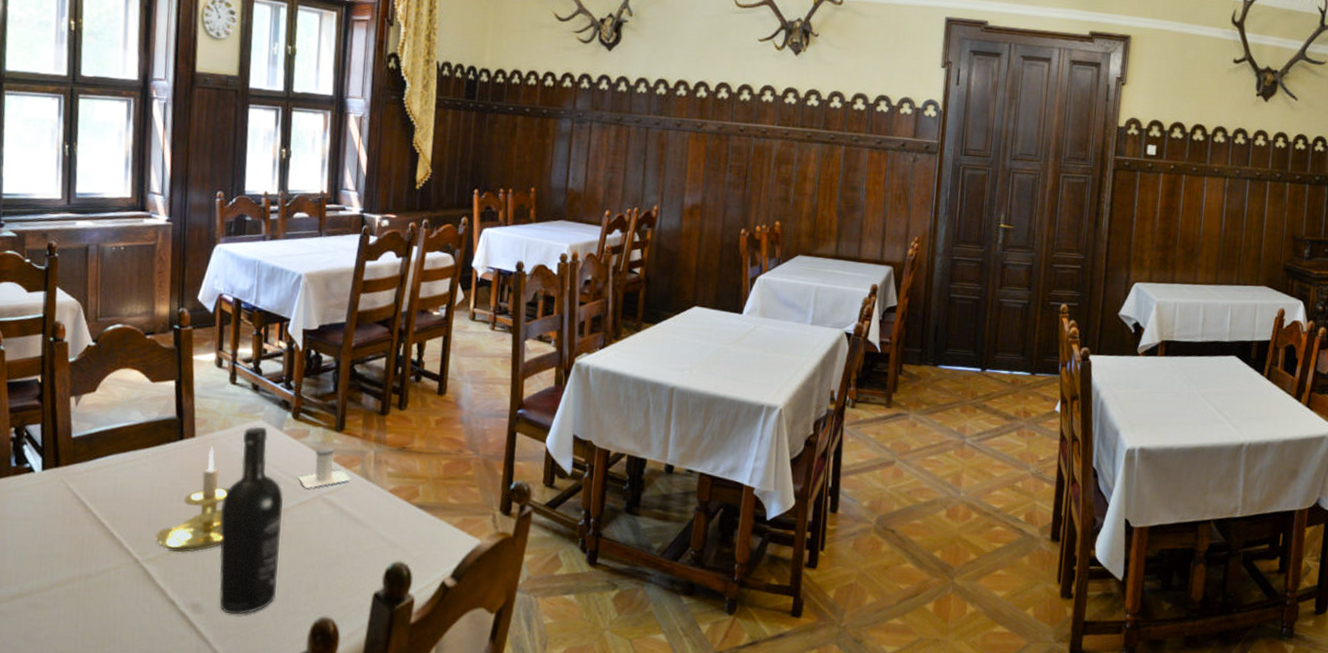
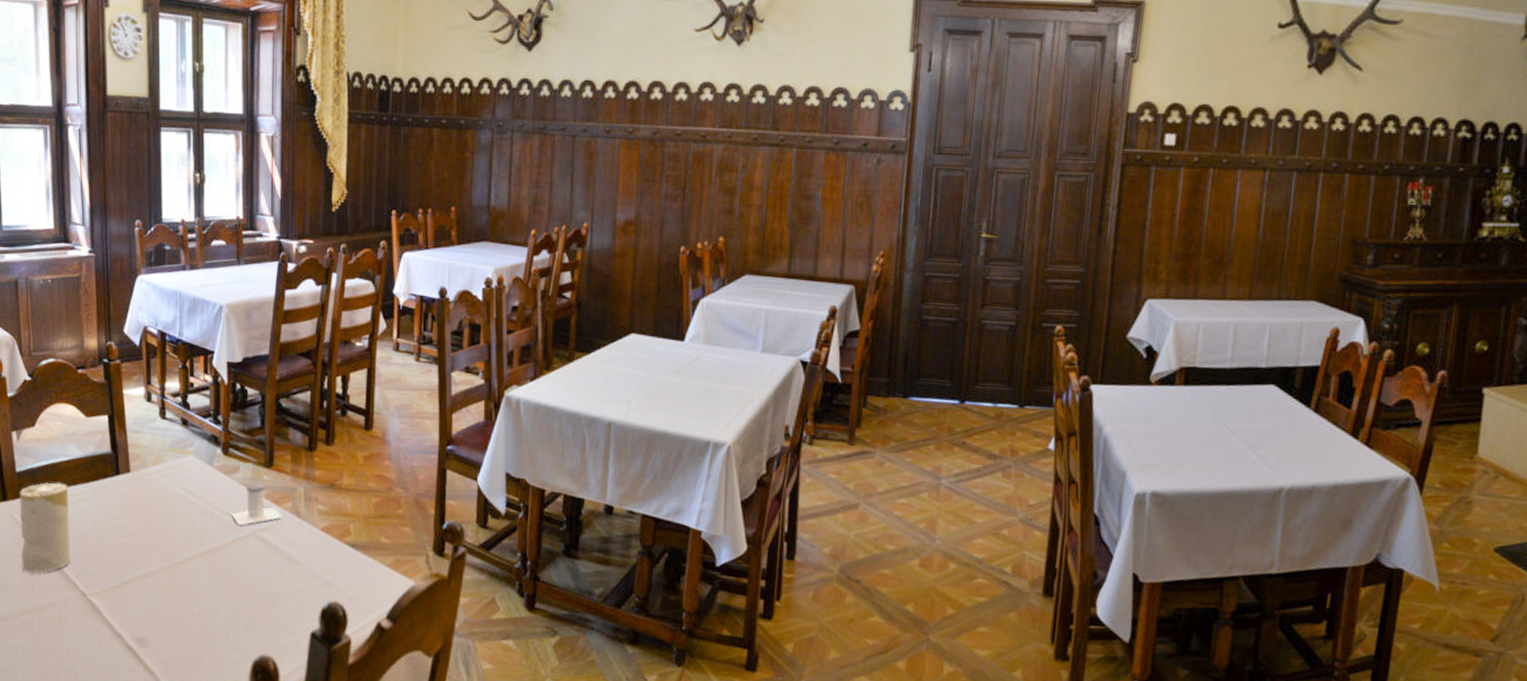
candle: none [70,447,128,541] -> present [19,482,71,573]
candle holder: present [155,447,229,553] -> none [99,482,166,588]
wine bottle: present [219,426,283,615] -> none [159,461,218,651]

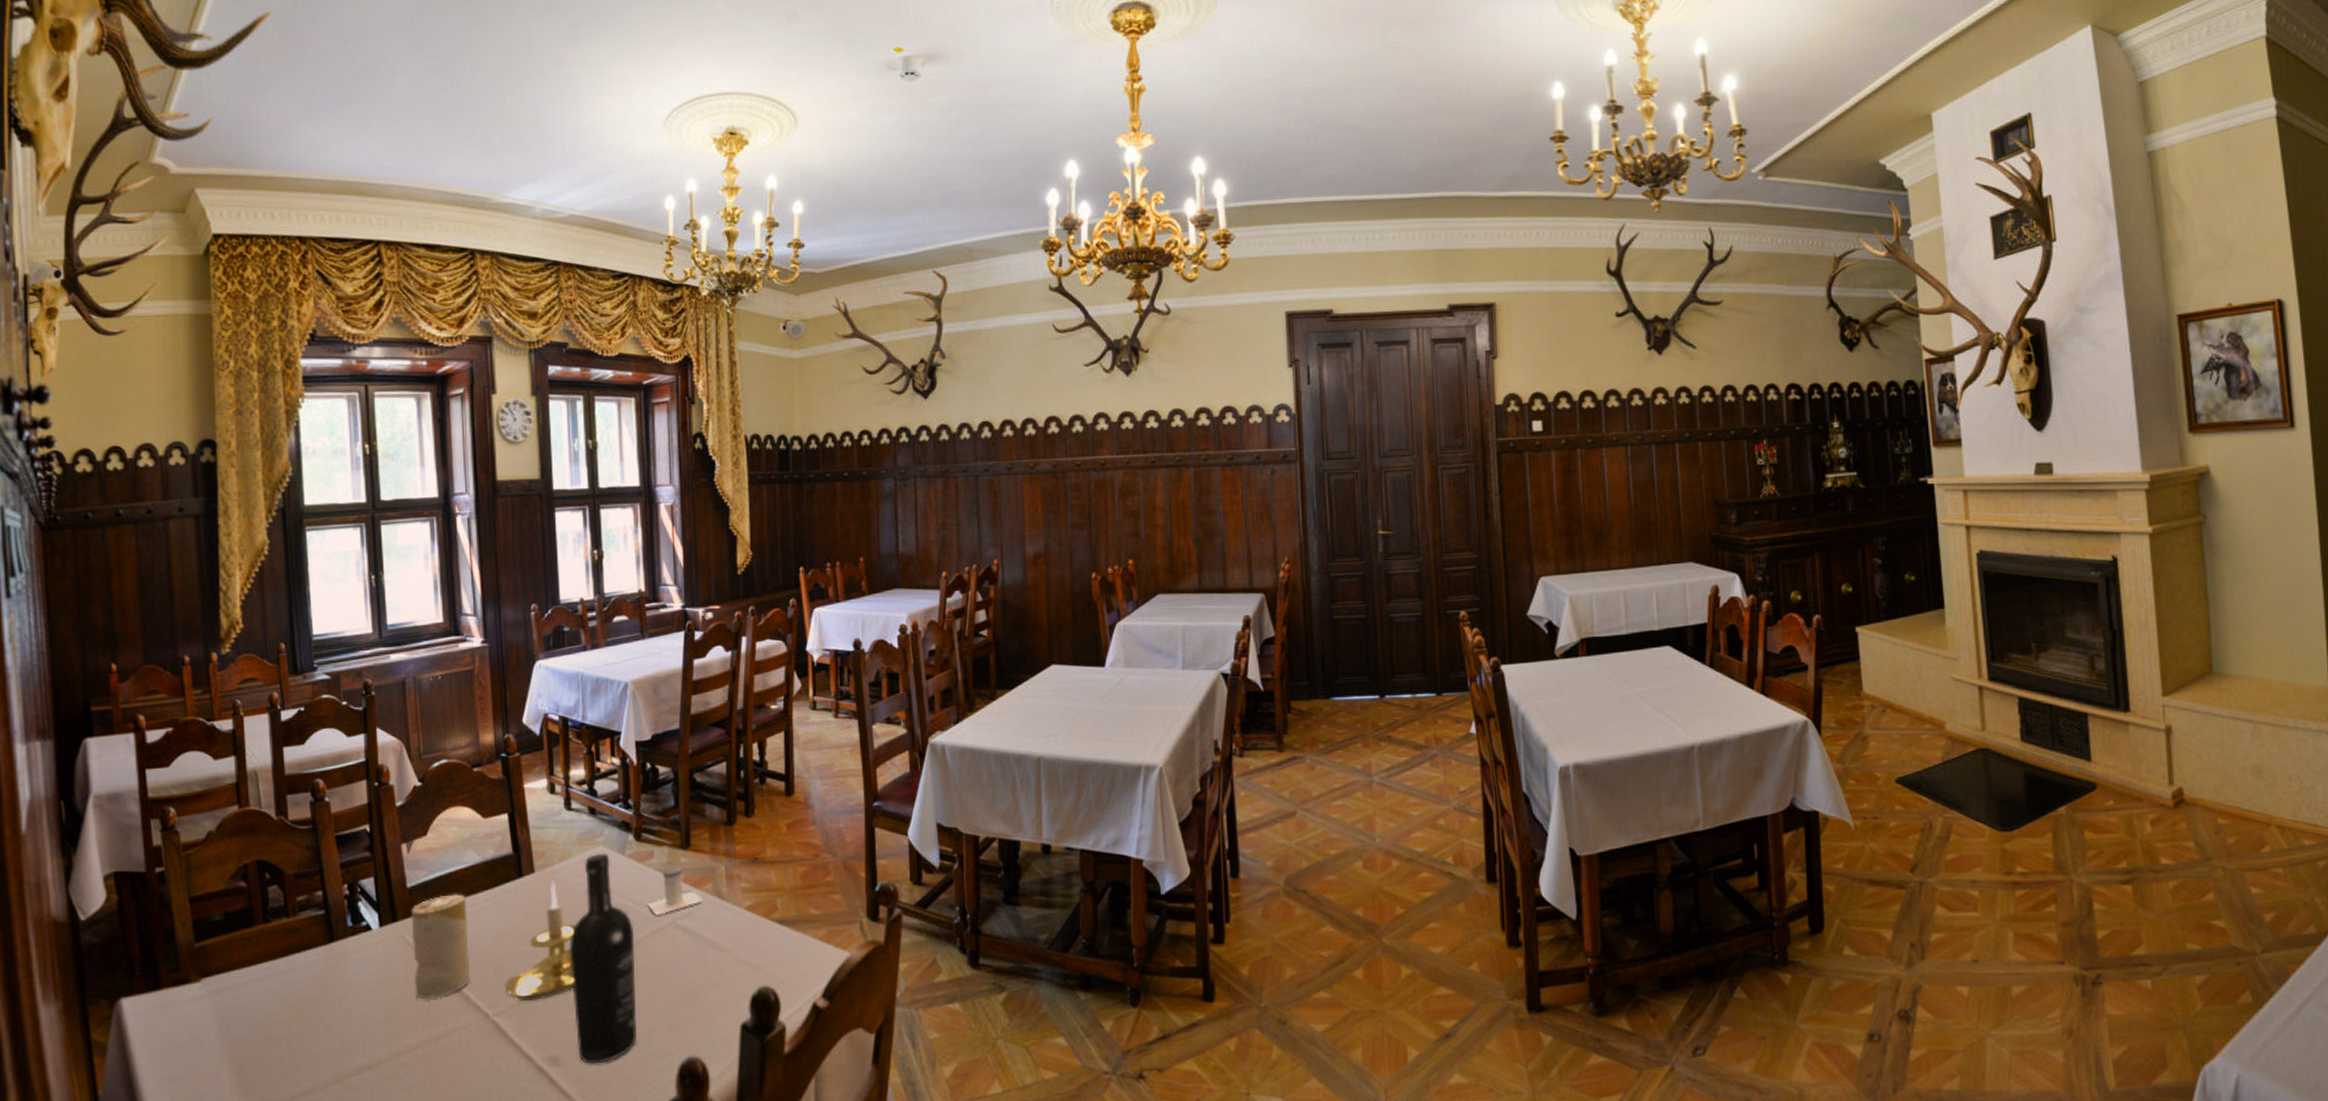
candle holder: none [99,482,166,588] -> present [504,881,576,1002]
wine bottle: none [159,461,218,651] -> present [569,853,637,1064]

